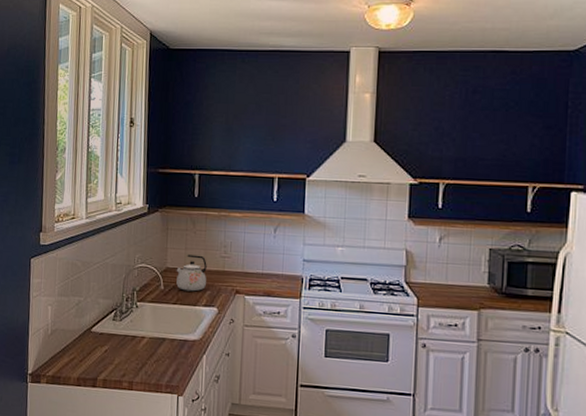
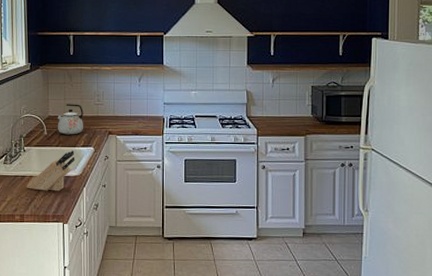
knife block: none [137,310,195,357] -> present [26,151,75,191]

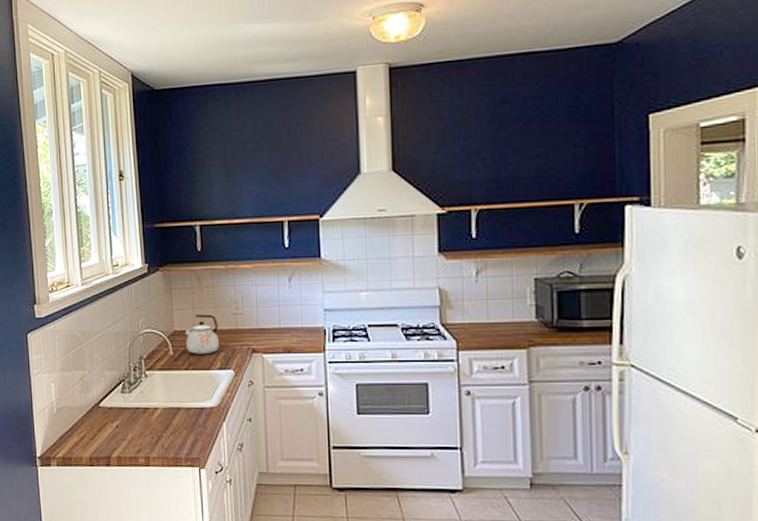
knife block: present [26,151,75,191] -> none [151,375,210,427]

